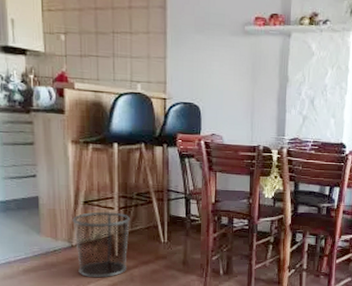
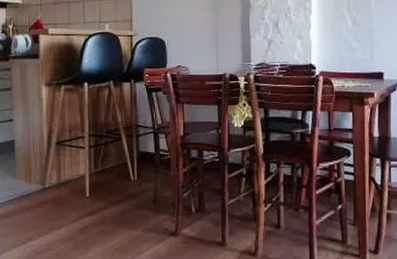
waste bin: present [72,211,130,278] -> none [45,151,100,221]

